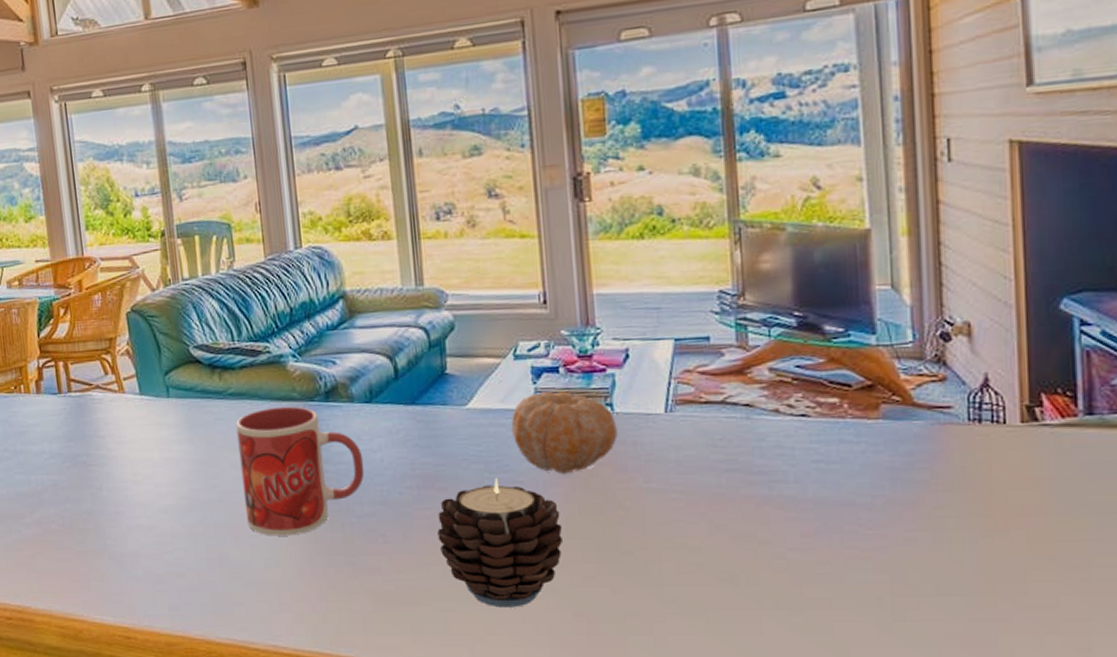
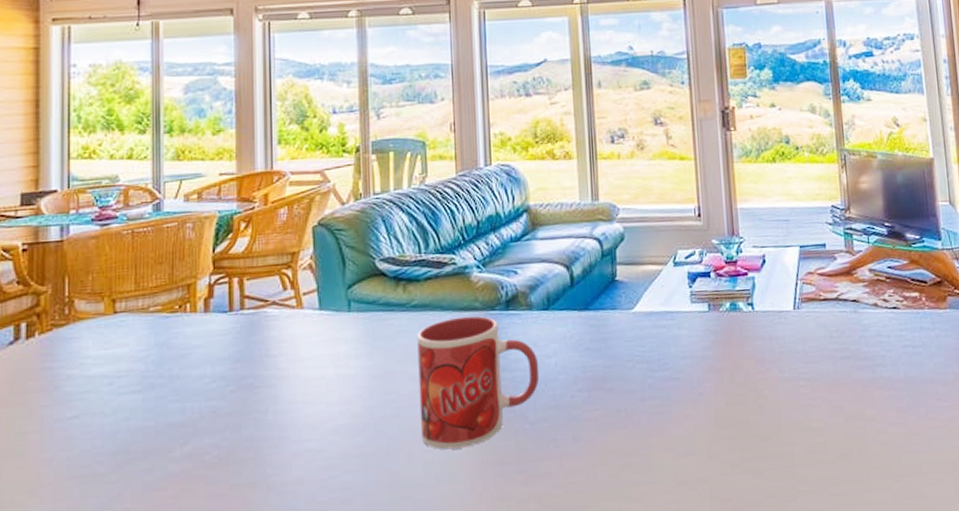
candle: present [437,478,564,608] -> none [604,377,714,503]
fruit: present [511,391,618,475] -> none [670,293,757,370]

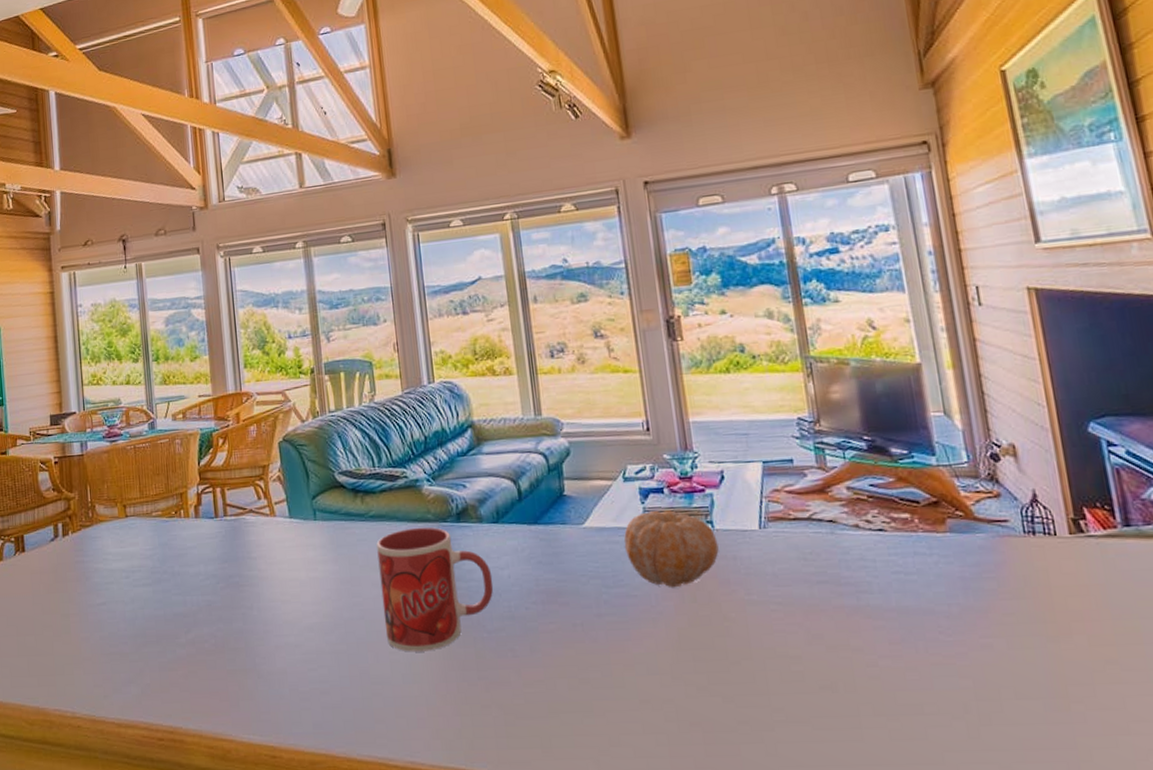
fruit: none [670,293,757,370] -> present [624,510,719,588]

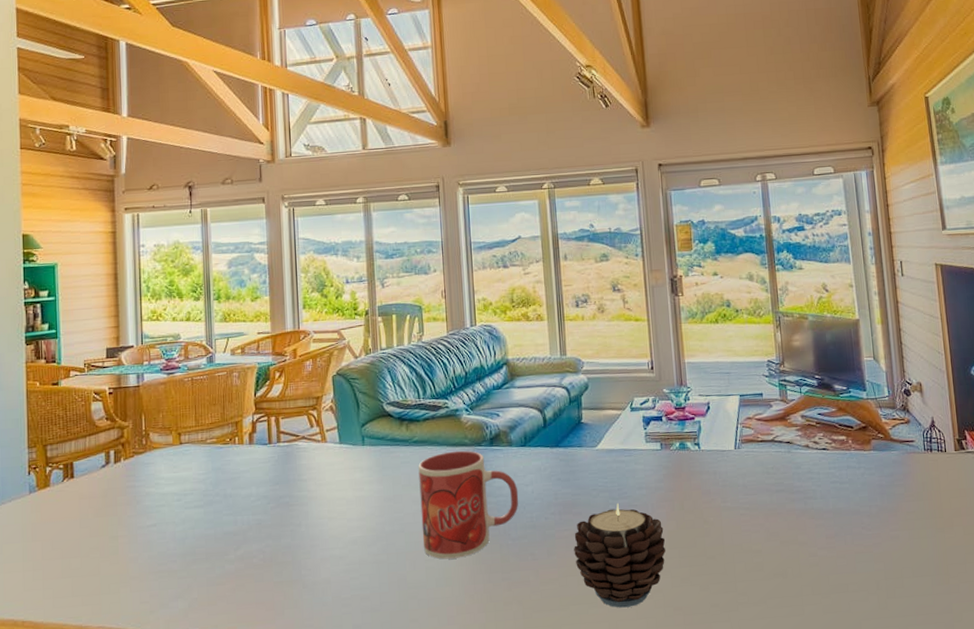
candle: none [561,593,677,719] -> present [574,504,666,608]
fruit: present [624,510,719,588] -> none [628,435,703,499]

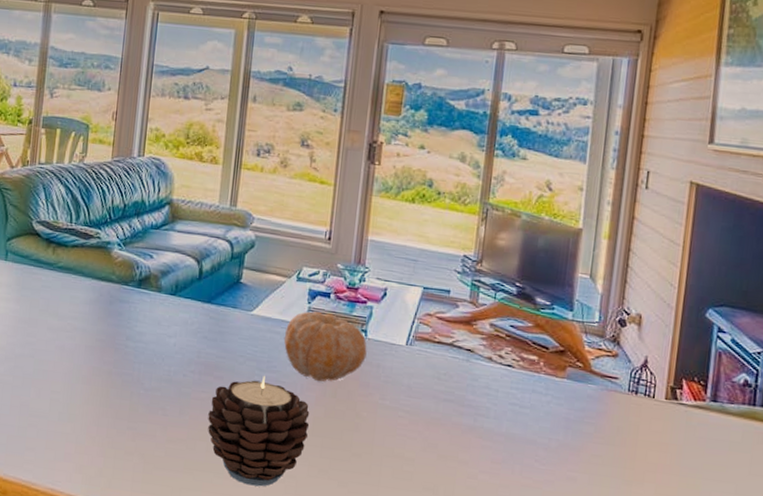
mug: present [418,450,519,559] -> none [51,284,160,397]
fruit: none [628,435,703,499] -> present [284,312,367,382]

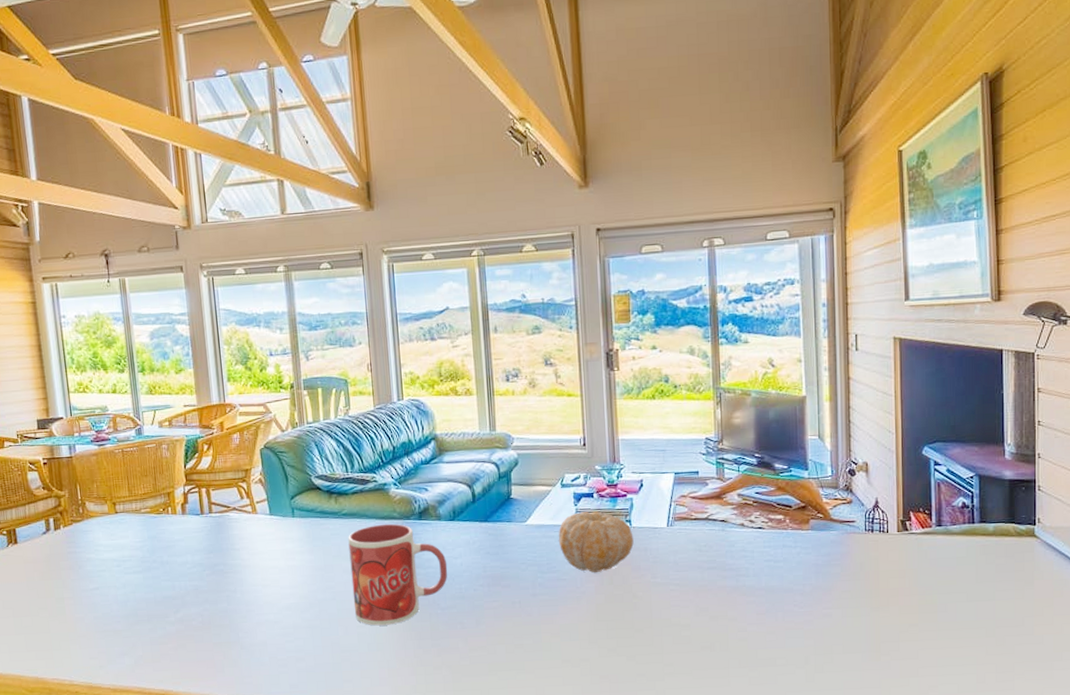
mug: none [51,284,160,397] -> present [348,523,448,626]
candle: present [208,376,310,487] -> none [502,577,594,675]

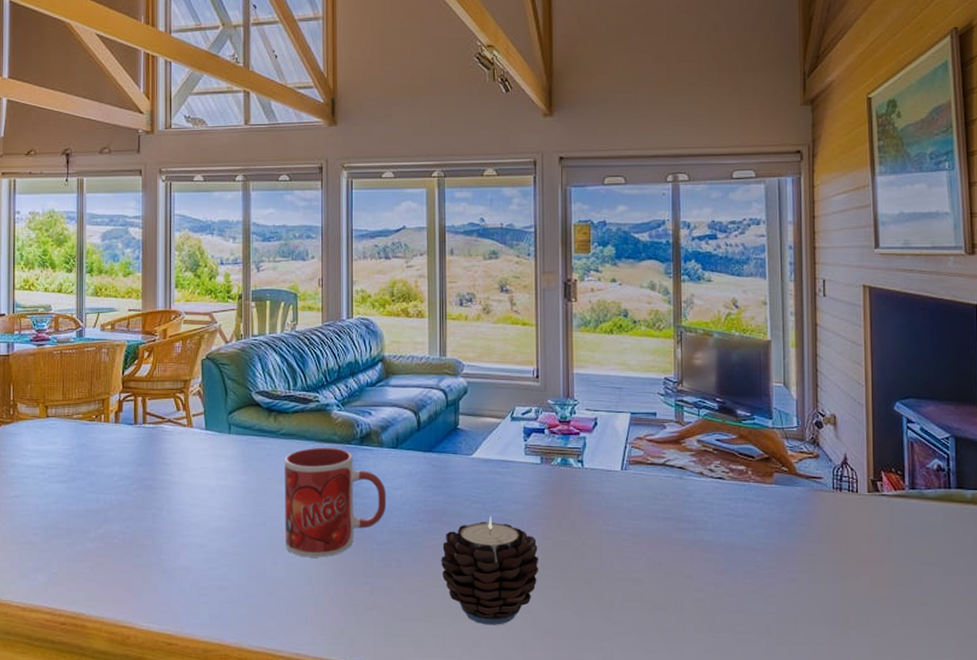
candle: none [502,577,594,675] -> present [441,516,539,625]
fruit: present [558,511,634,573] -> none [505,448,585,516]

